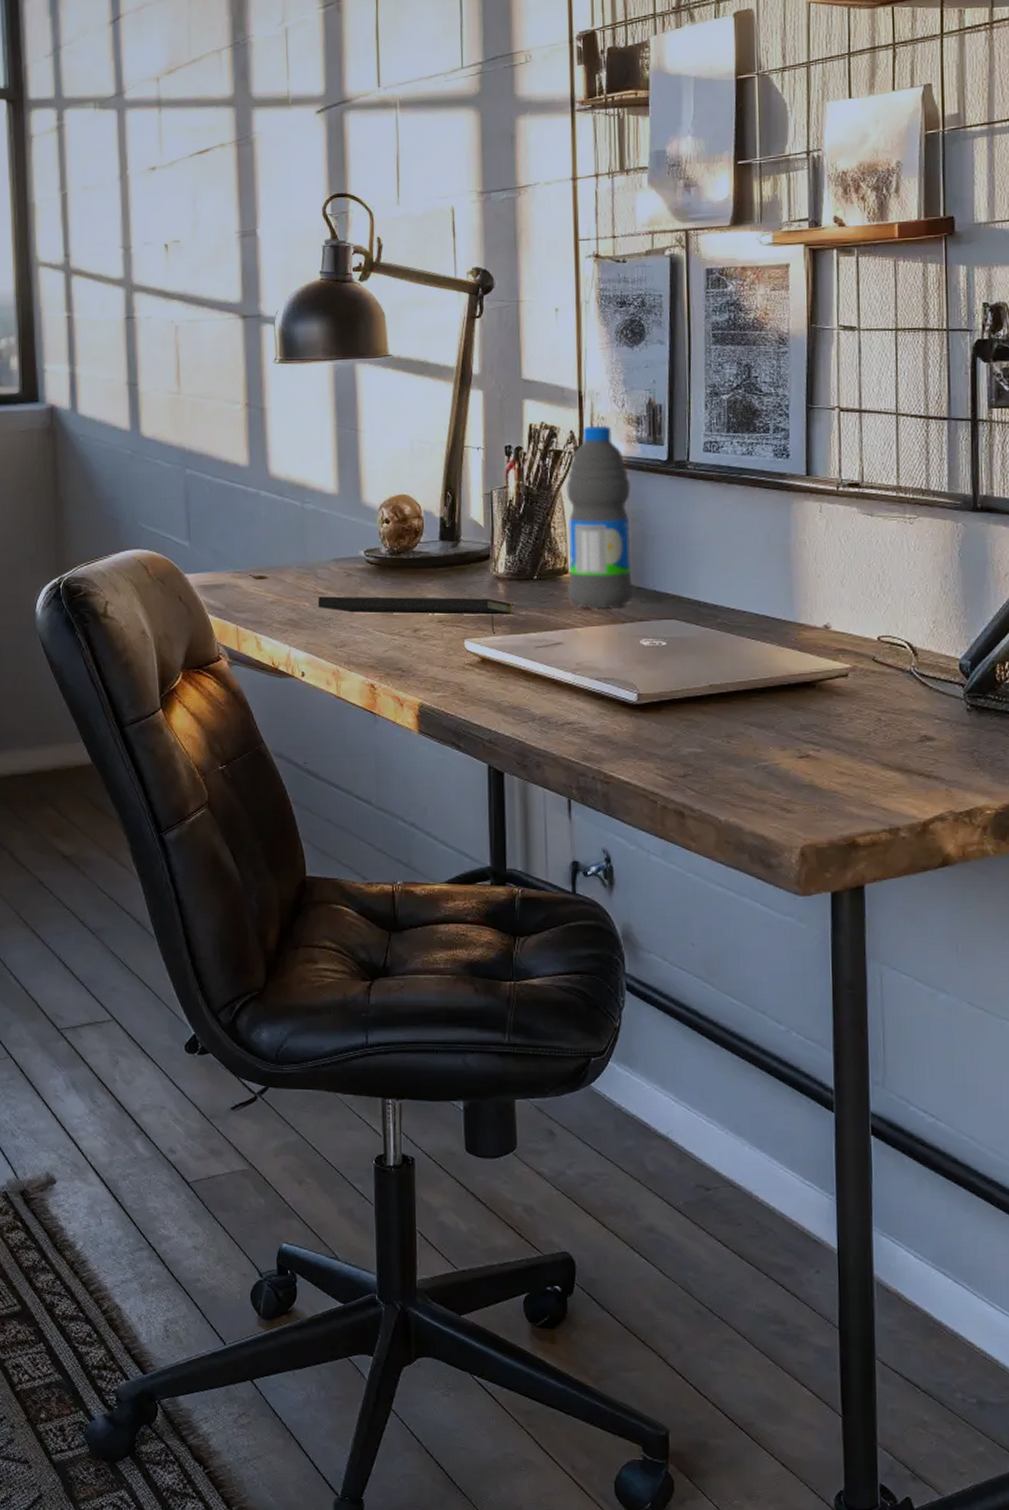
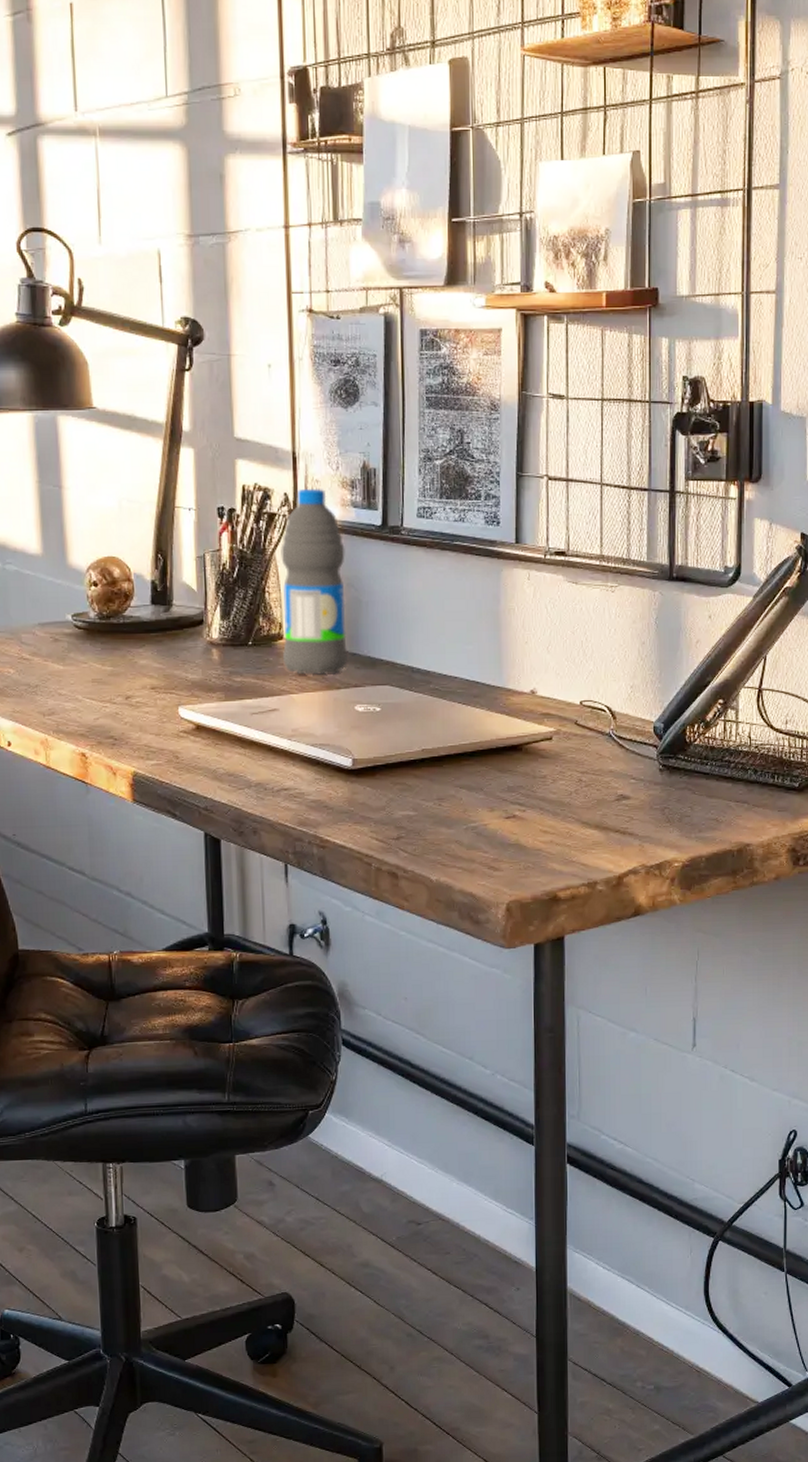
notepad: present [317,596,514,634] -> none [22,662,229,701]

